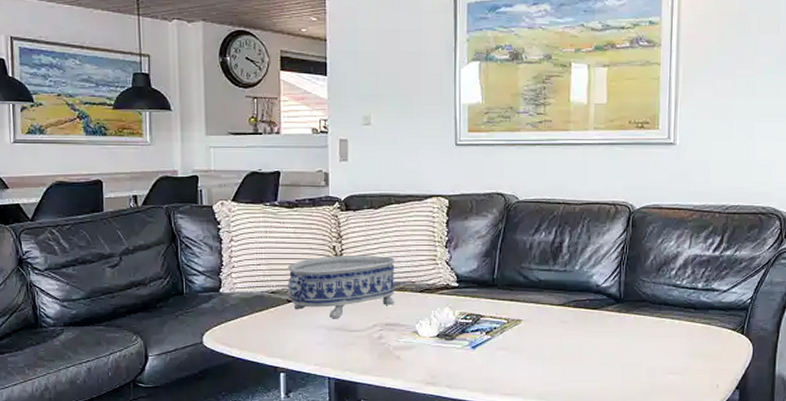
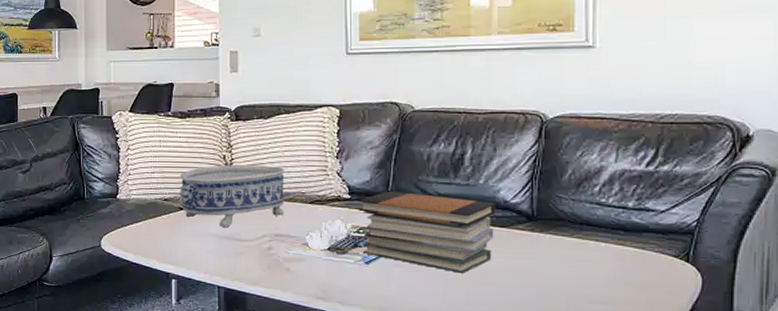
book stack: none [466,278,589,353] -> present [358,190,496,273]

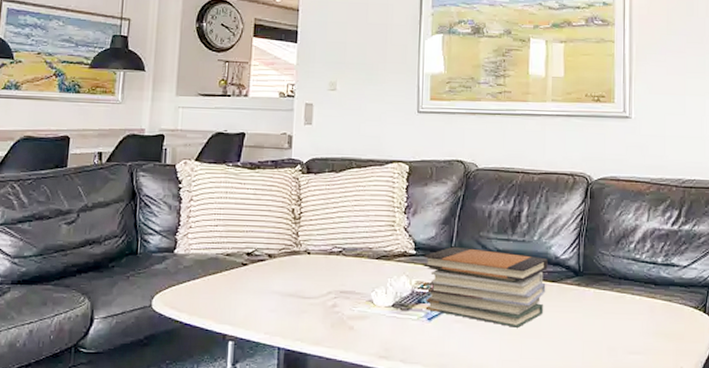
decorative bowl: present [179,165,285,228] -> none [243,218,353,285]

